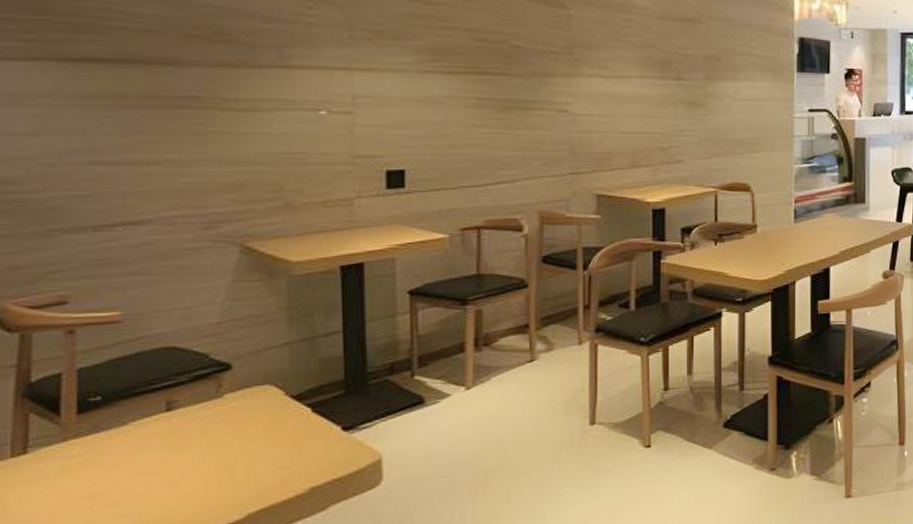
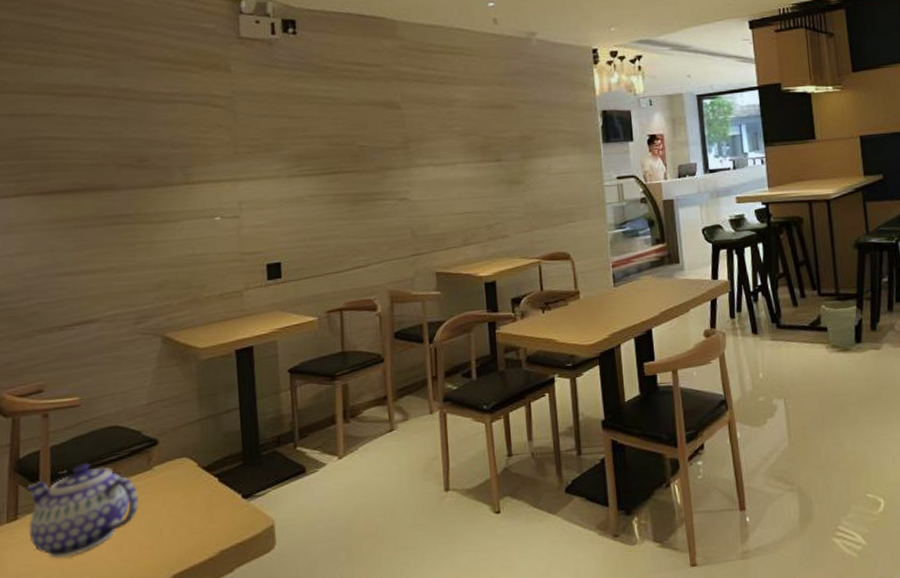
teapot: none [40,388,204,498] -> present [25,462,140,559]

